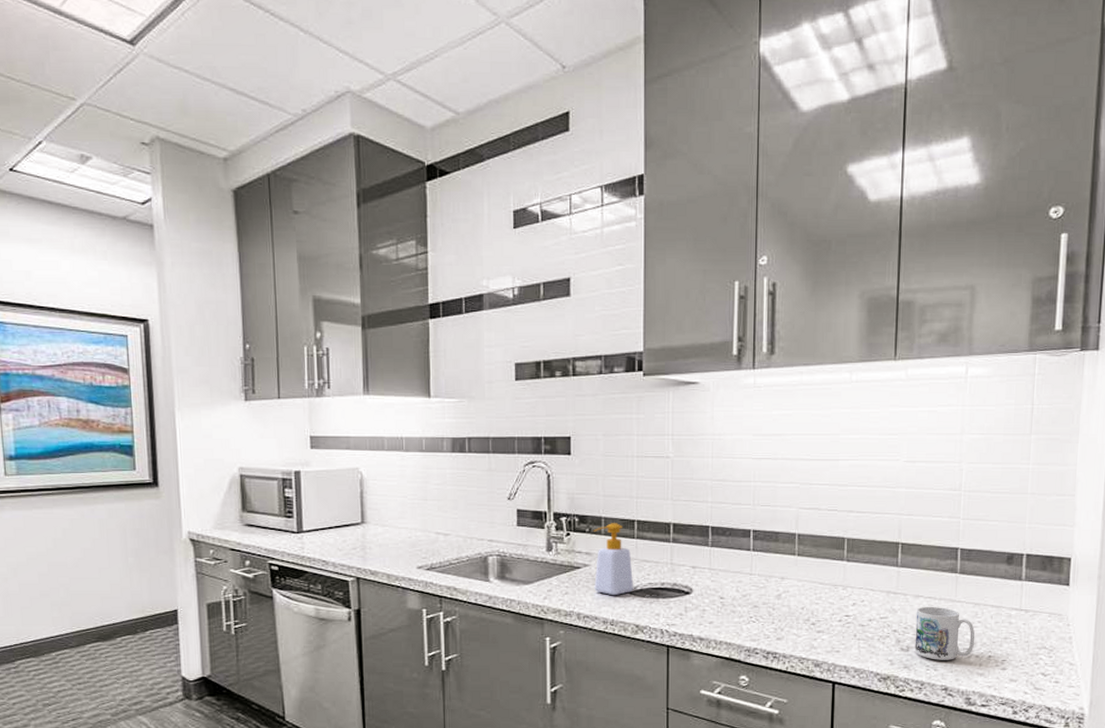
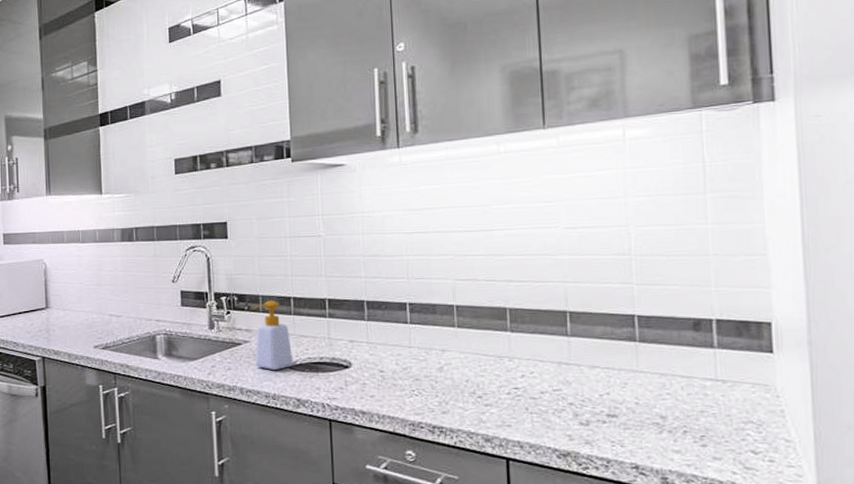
mug: present [914,606,976,660] -> none [593,377,666,436]

